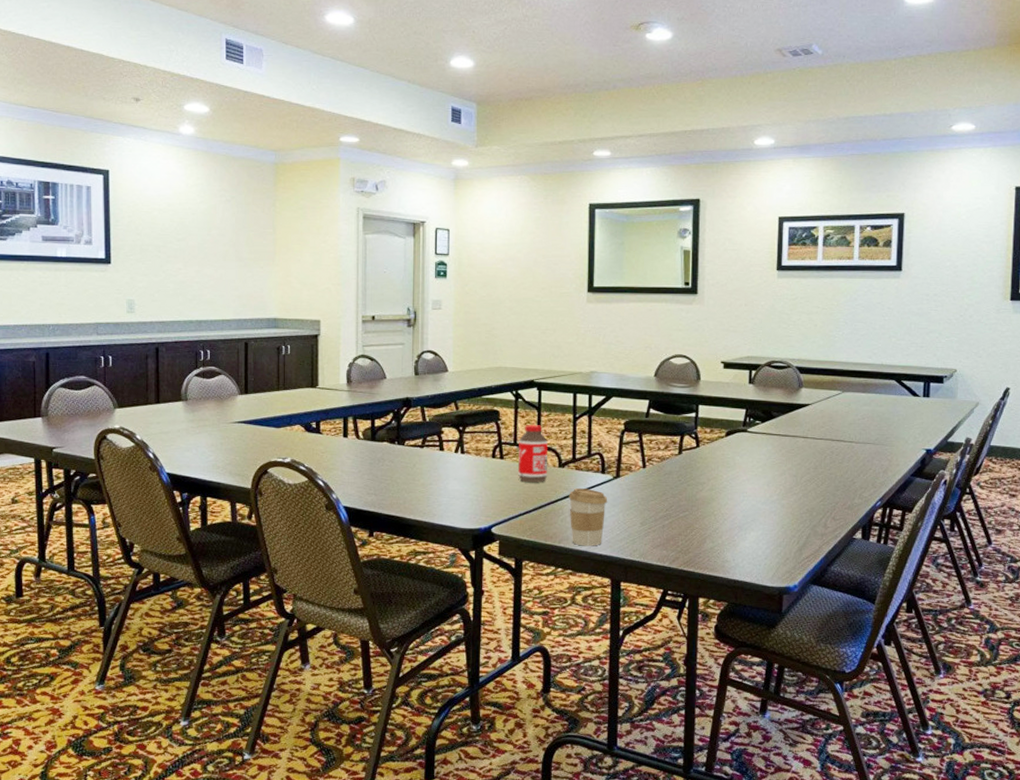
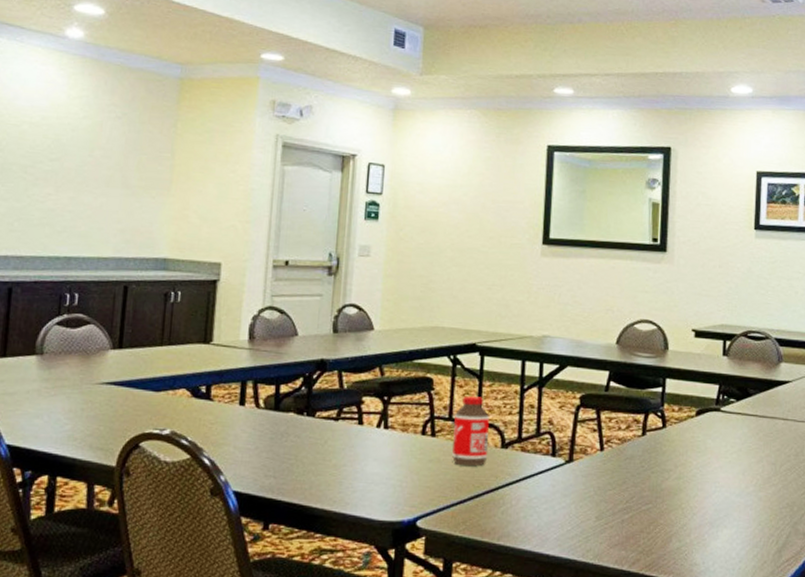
coffee cup: present [568,488,608,546] -> none [511,474,558,545]

